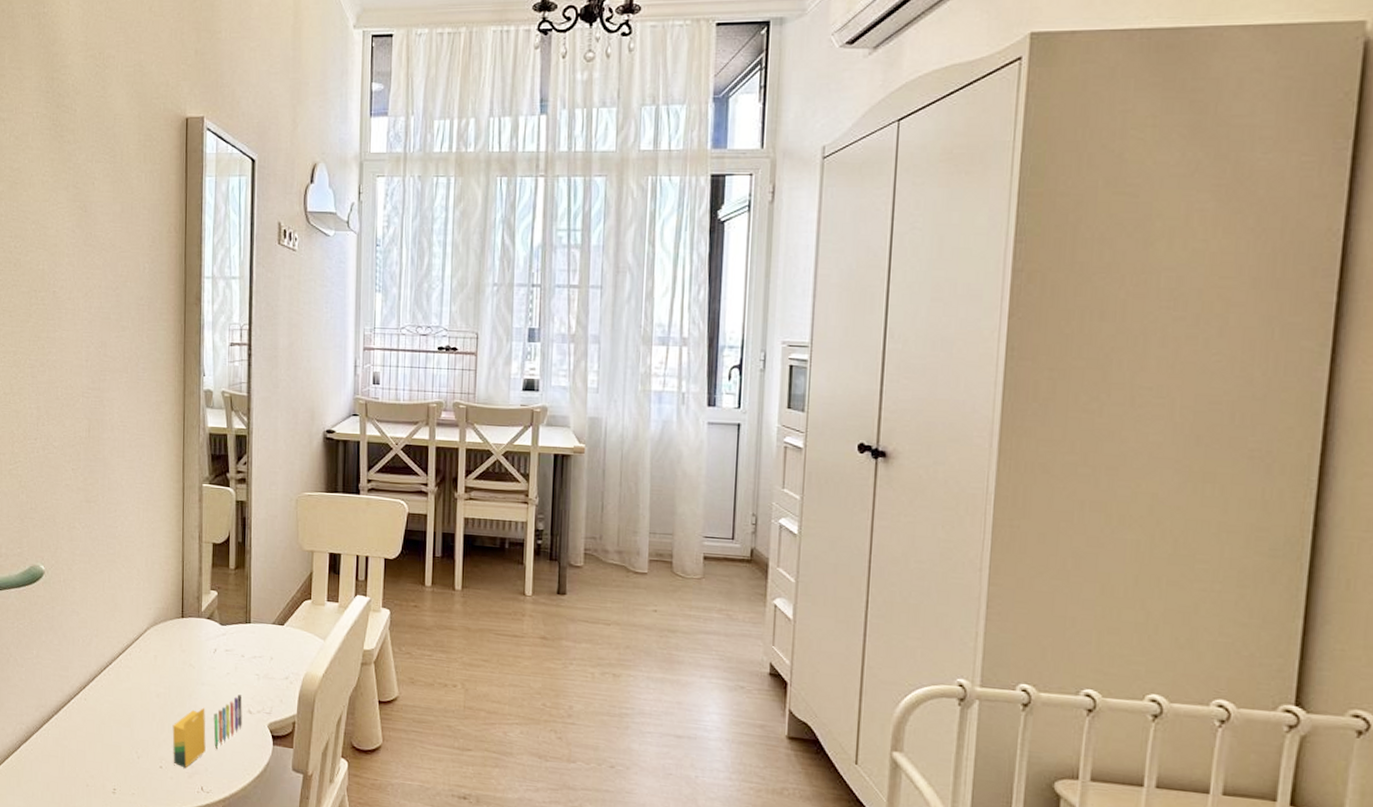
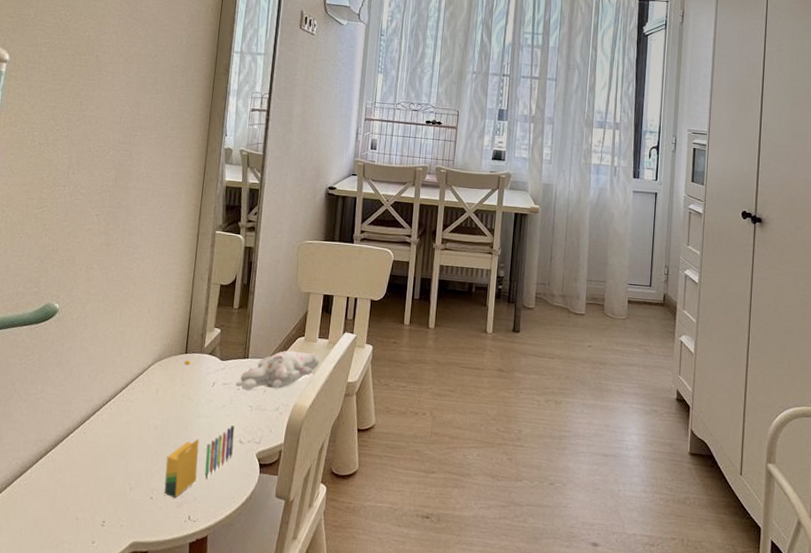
plush toy: none [181,615,330,658] -> present [184,350,320,391]

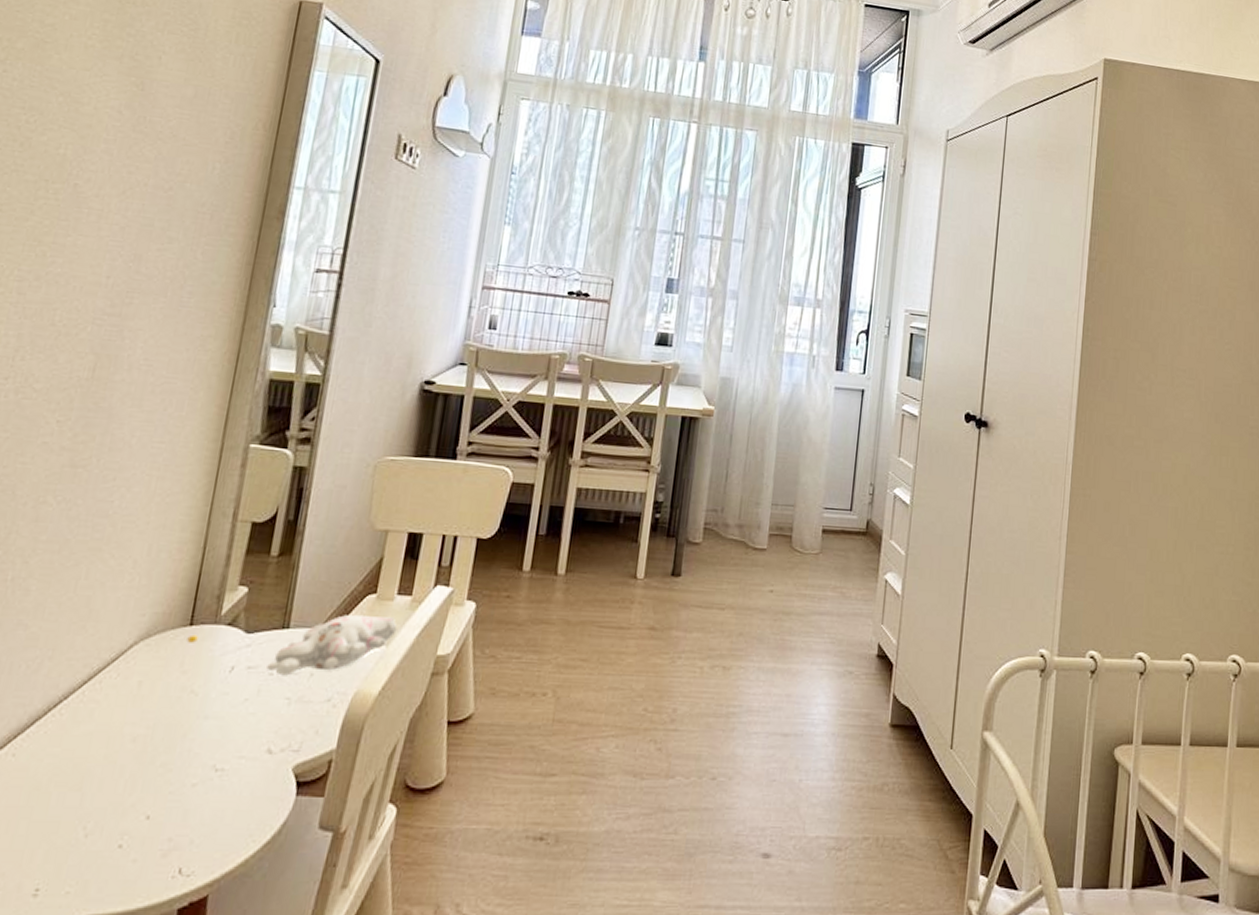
crayon: present [164,425,235,499] -> none [141,728,261,844]

